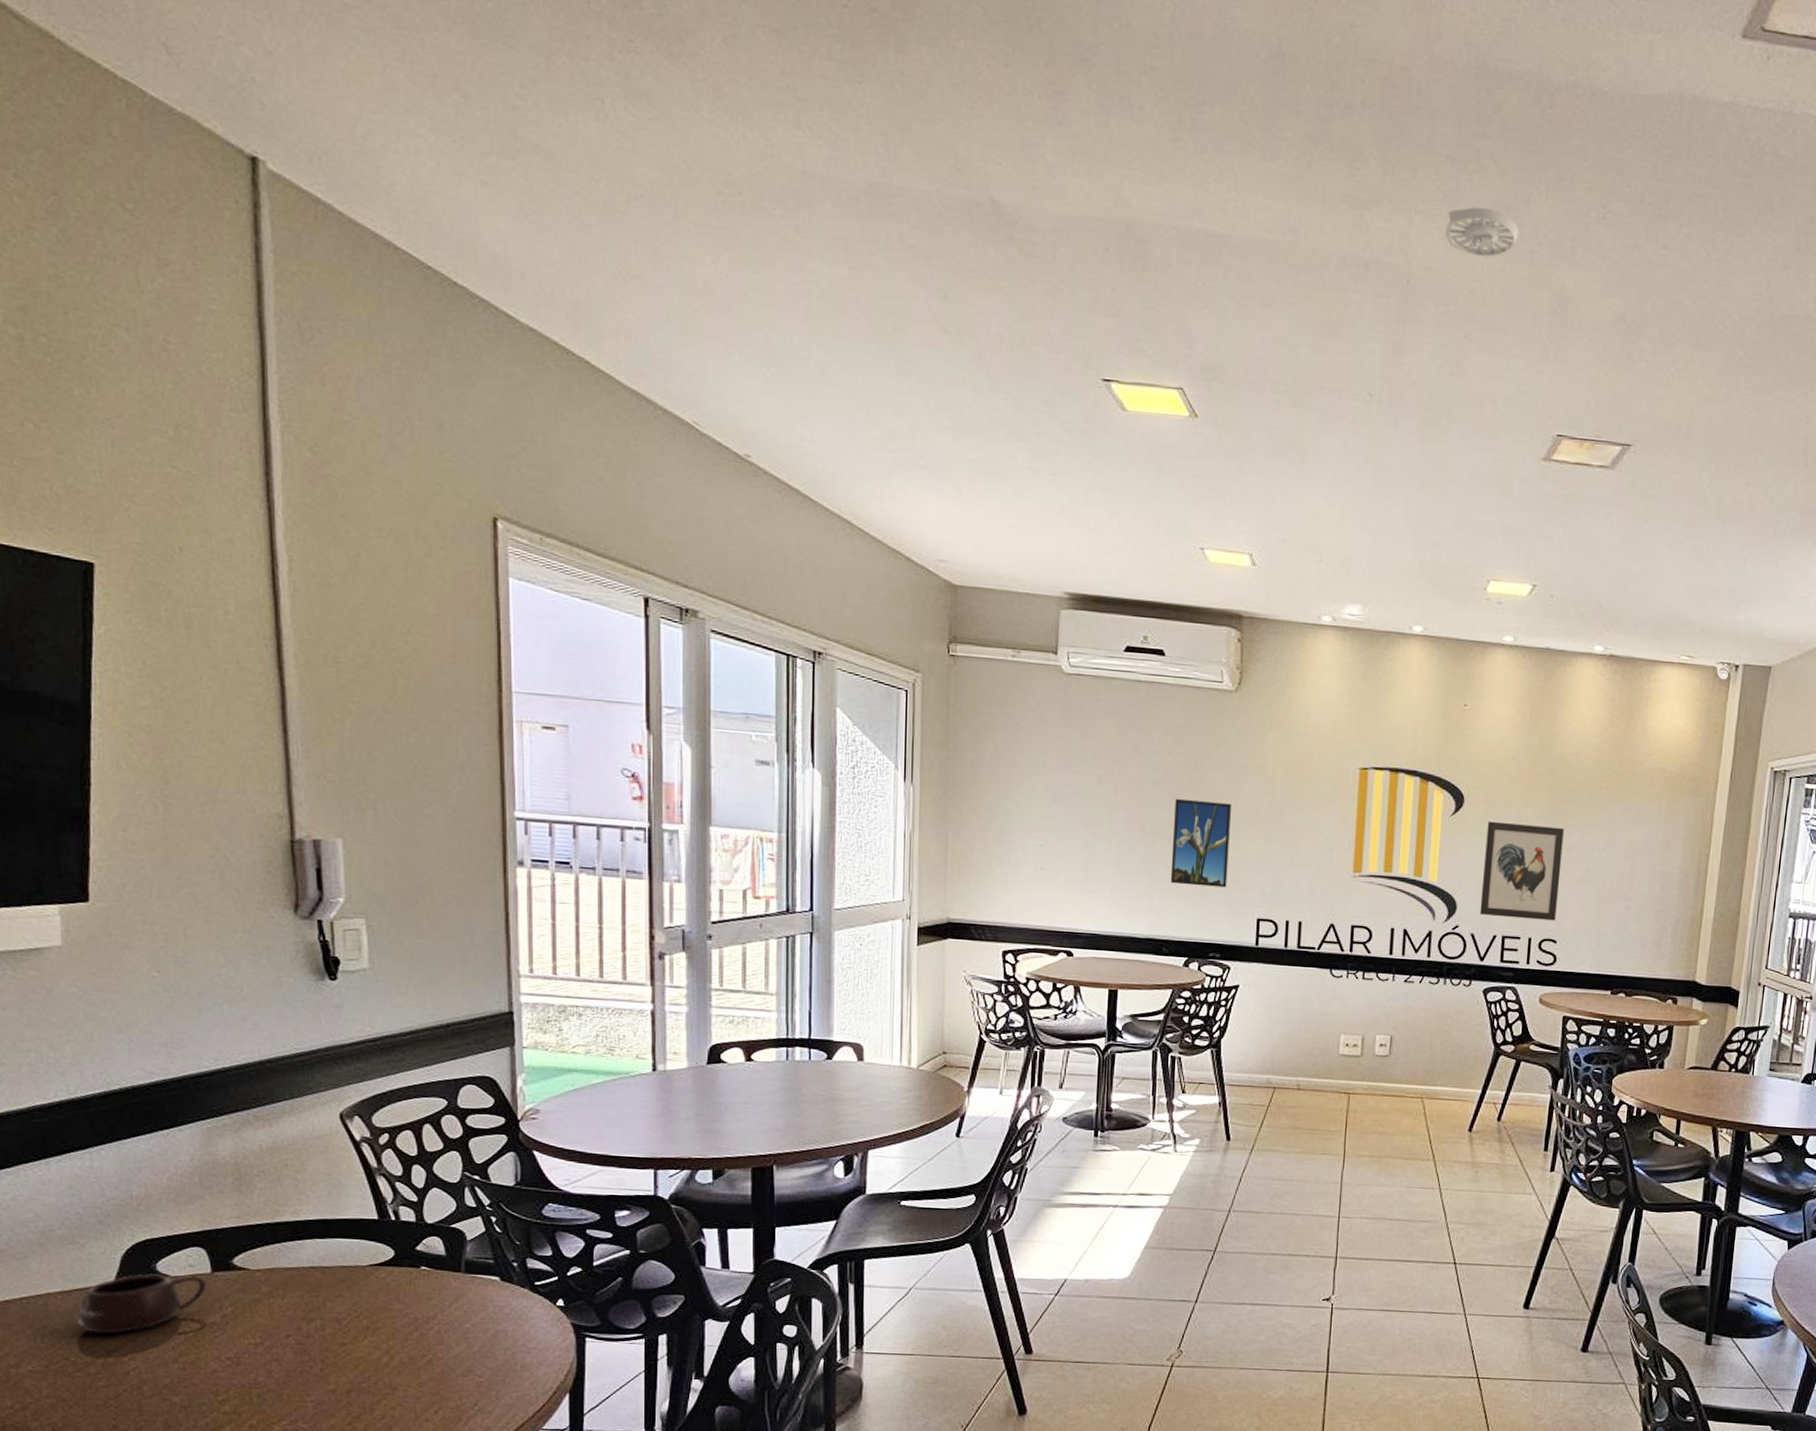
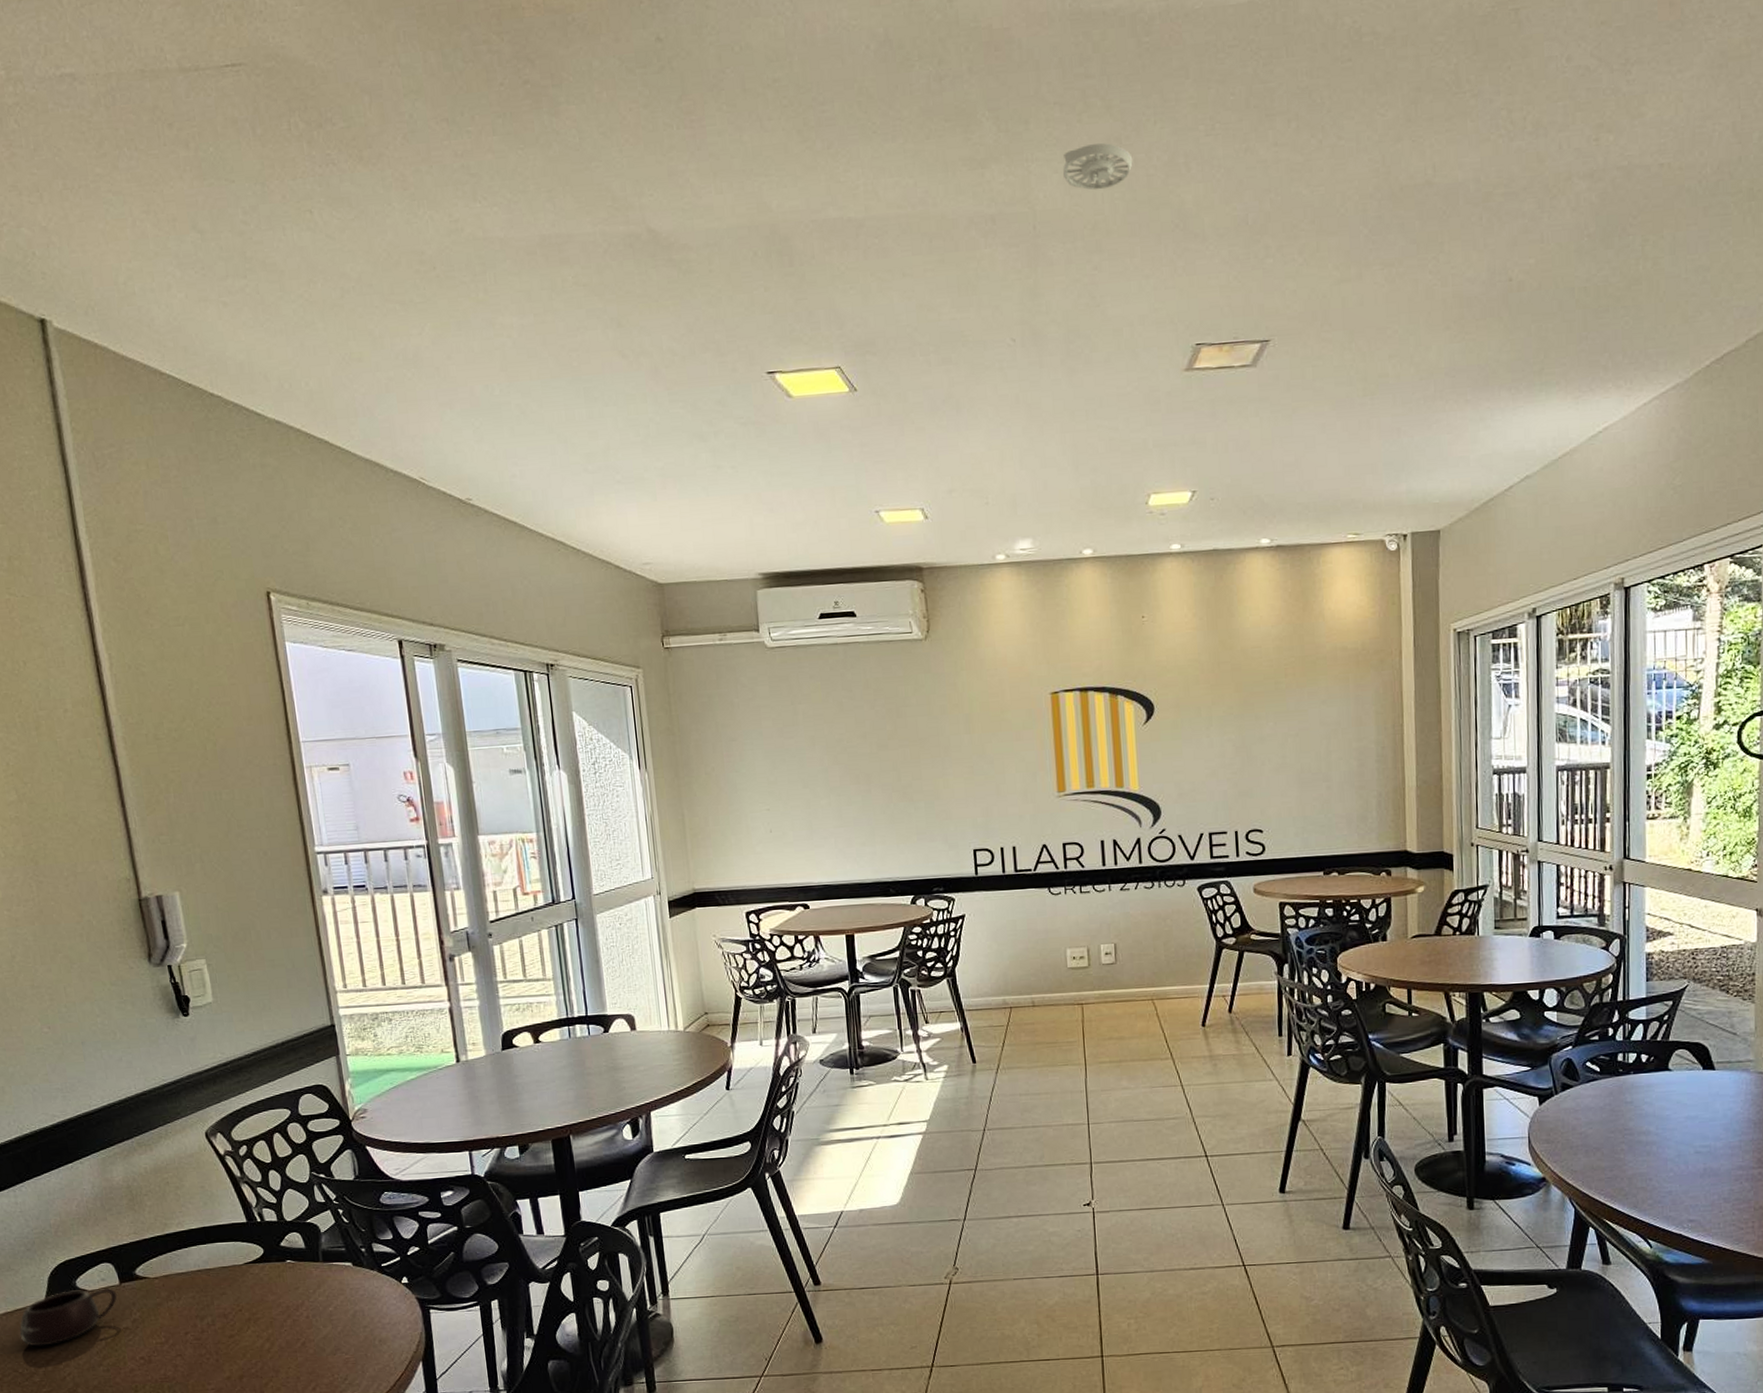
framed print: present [1170,798,1232,888] -> none [883,745,941,828]
wall art: present [1479,821,1564,921] -> none [1180,720,1259,816]

